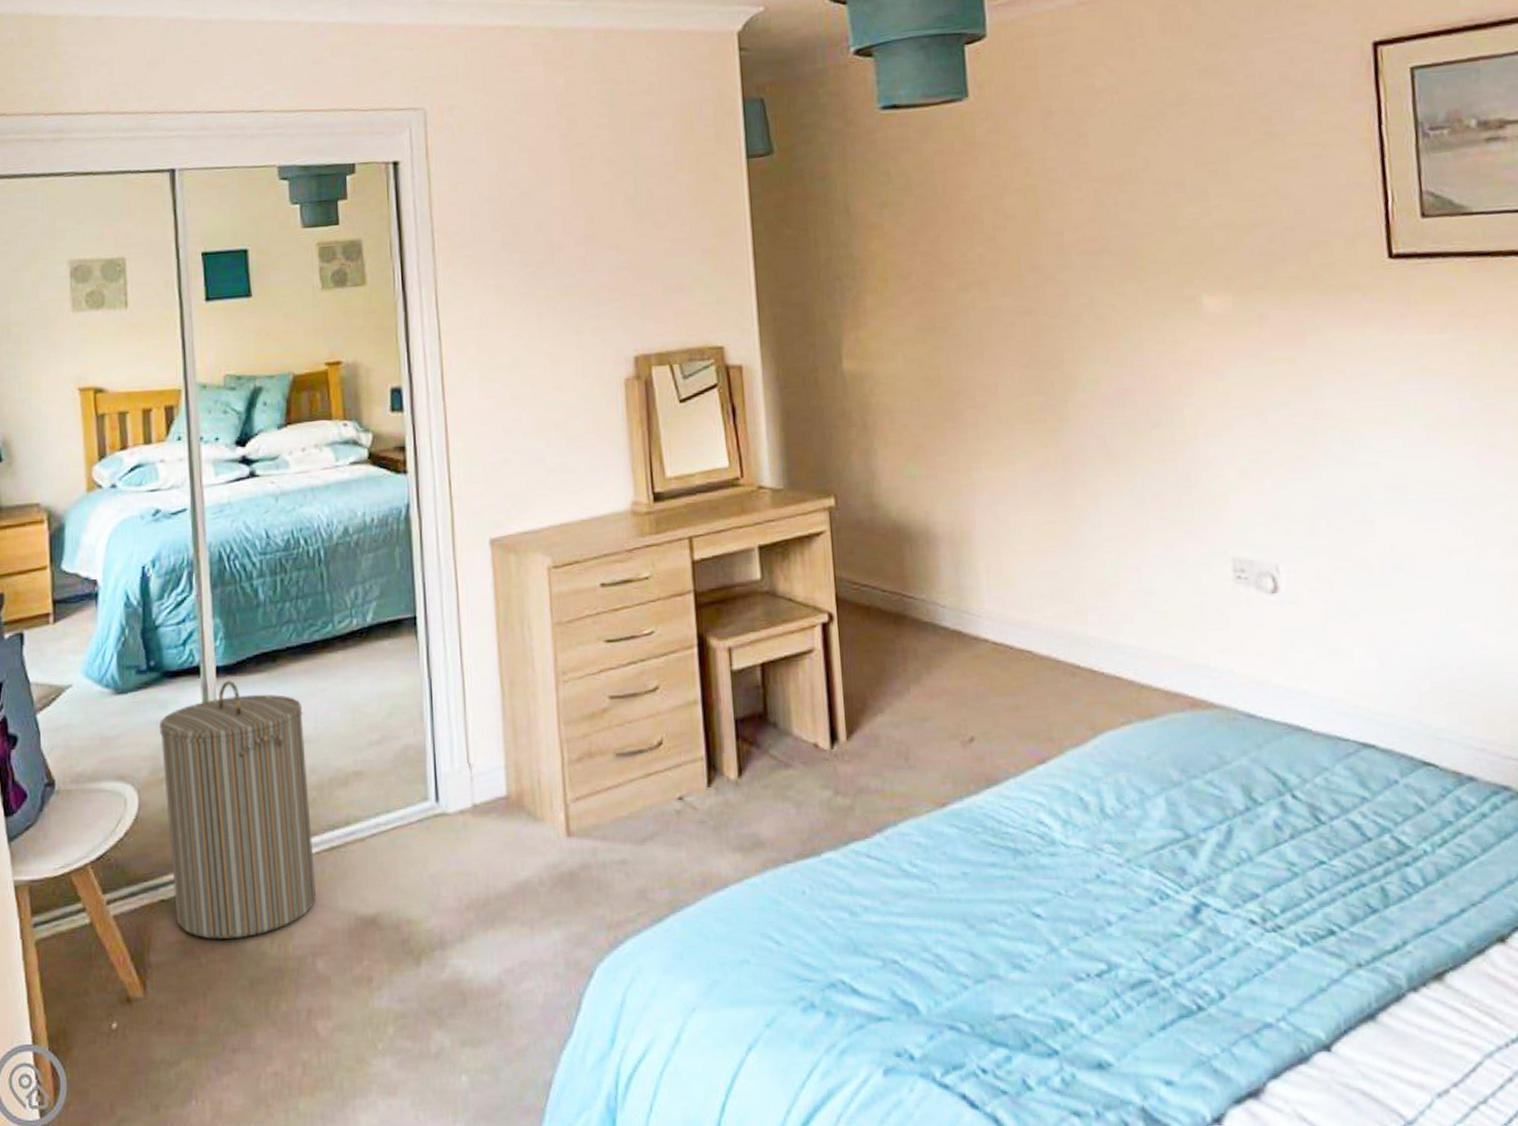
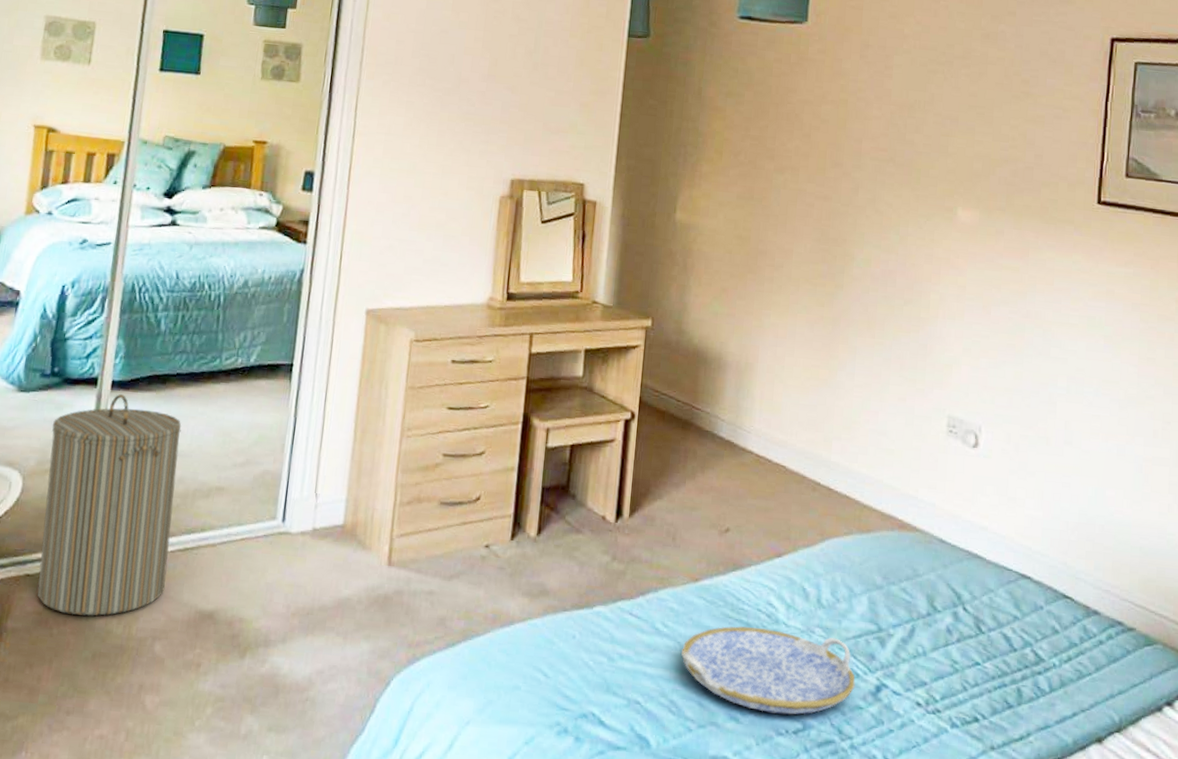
serving tray: none [939,853,1167,955] -> present [681,625,856,715]

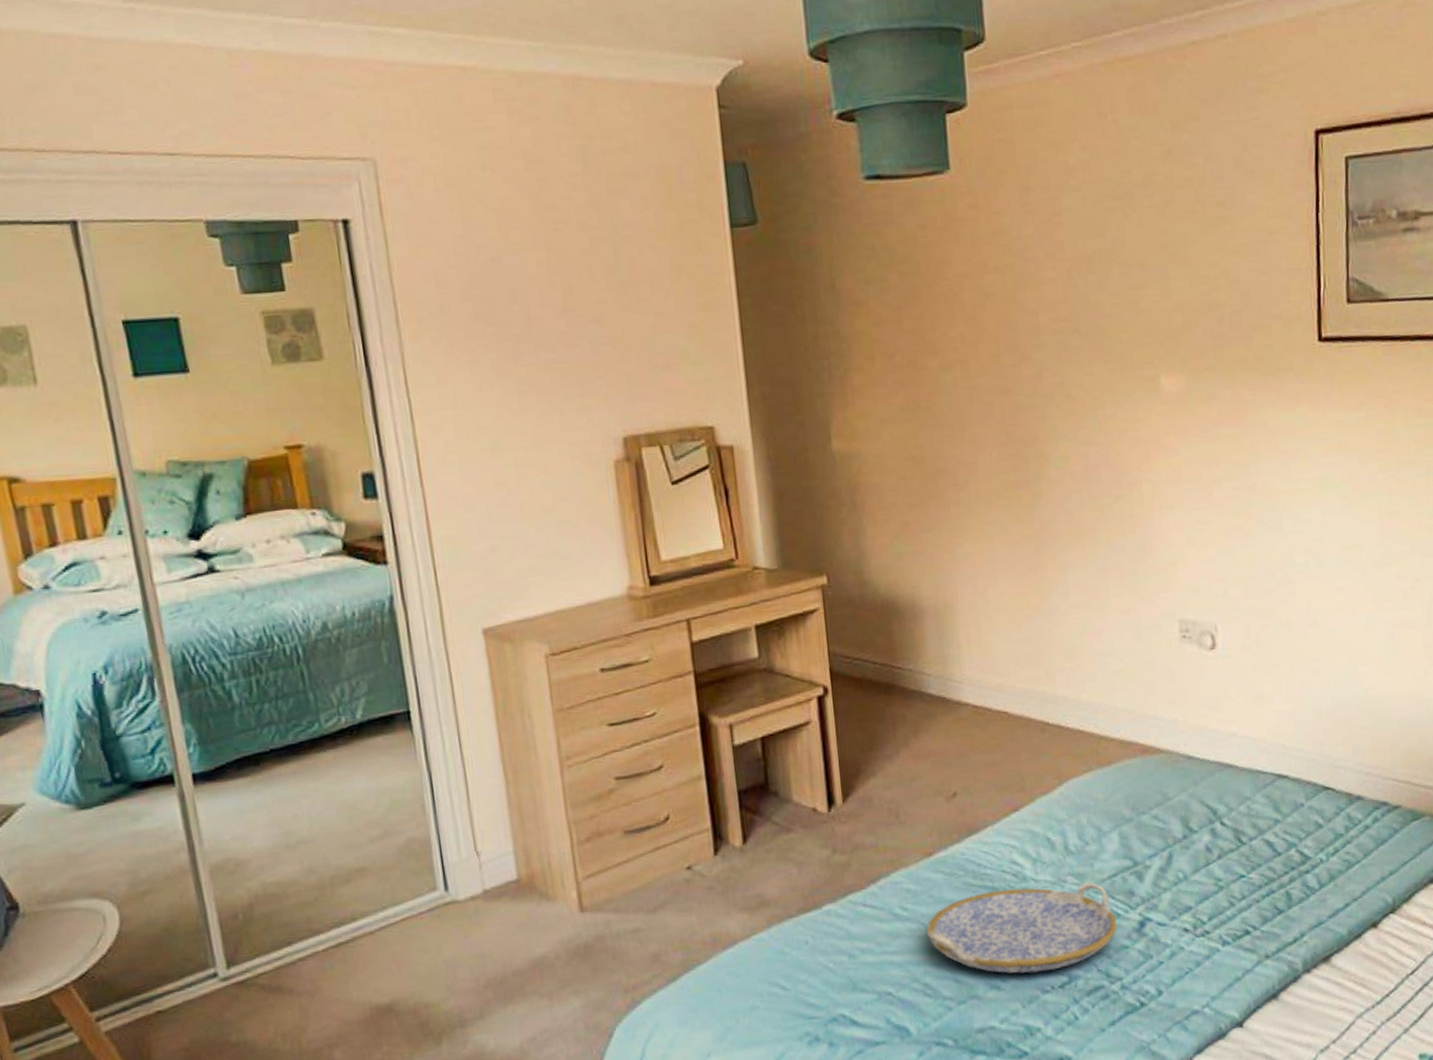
laundry hamper: present [37,394,182,616] -> none [133,787,328,1043]

